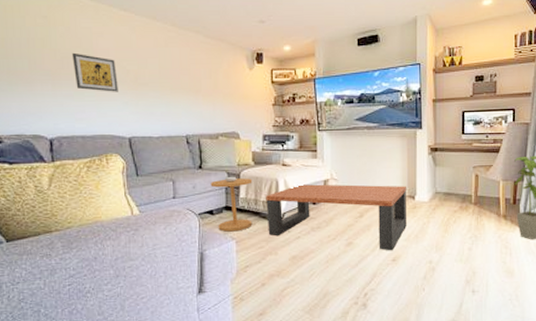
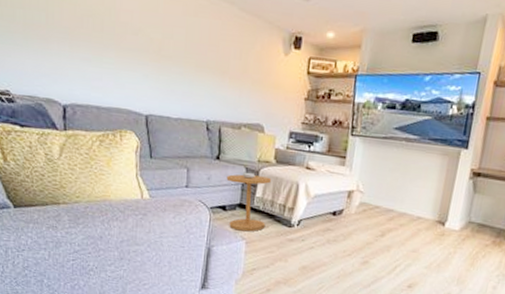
wall art: present [71,52,118,92] -> none [92,10,140,62]
coffee table: present [266,184,406,251] -> none [280,191,438,277]

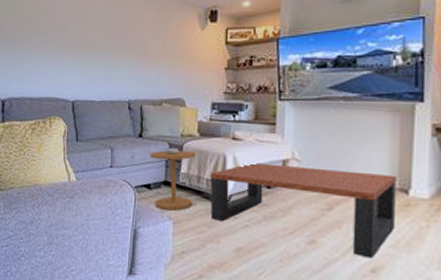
coffee table: none [280,191,438,277] -> present [210,163,396,259]

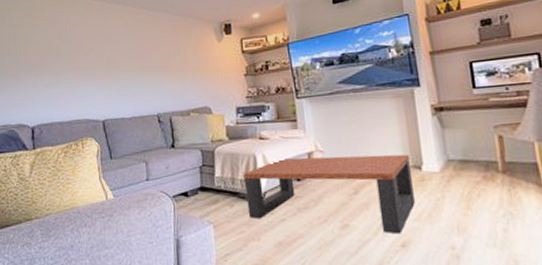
side table: present [150,147,196,211] -> none [184,153,231,215]

